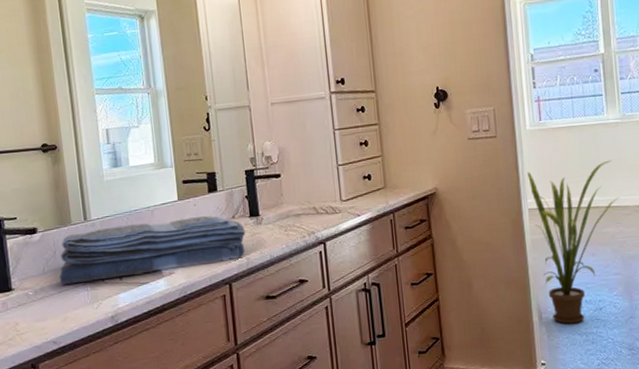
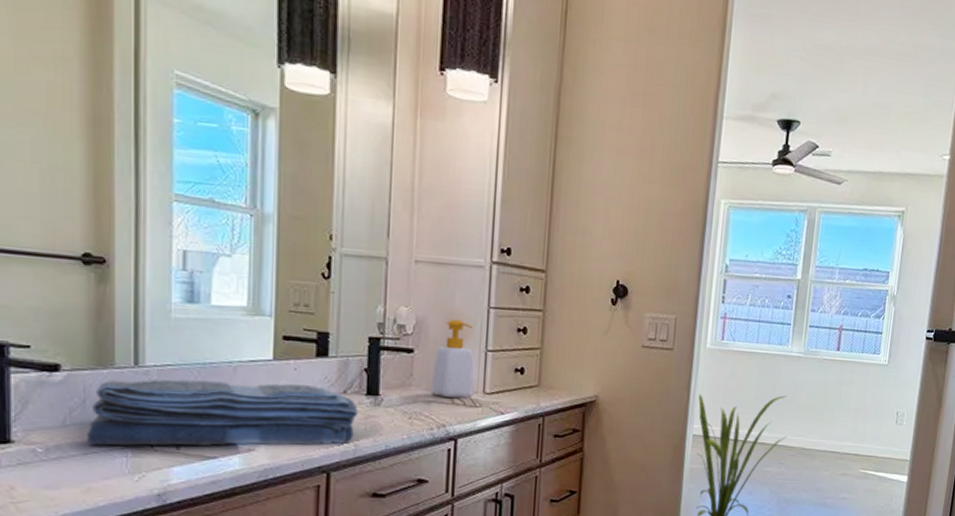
soap bottle: none [298,144,333,210] -> present [430,319,474,399]

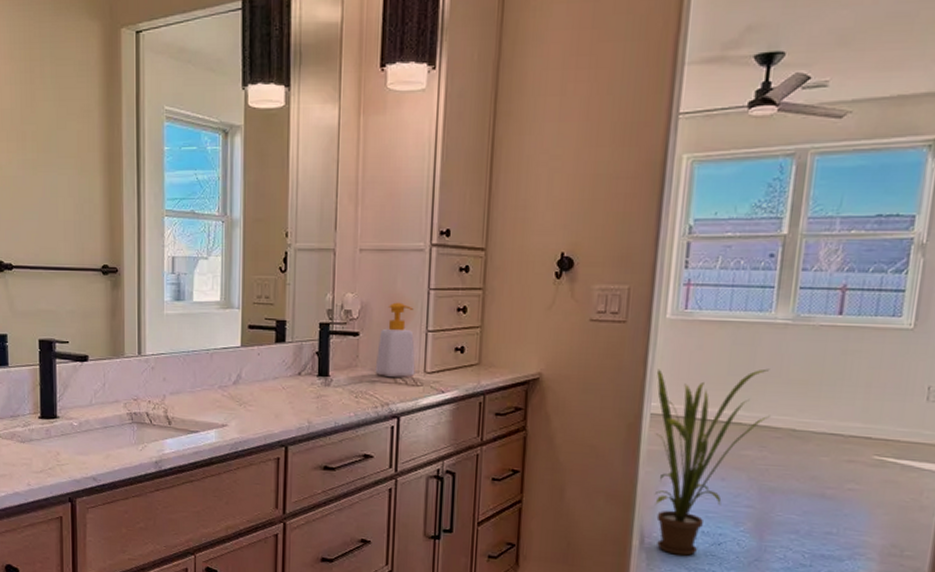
towel: present [86,379,358,446] -> none [105,365,311,421]

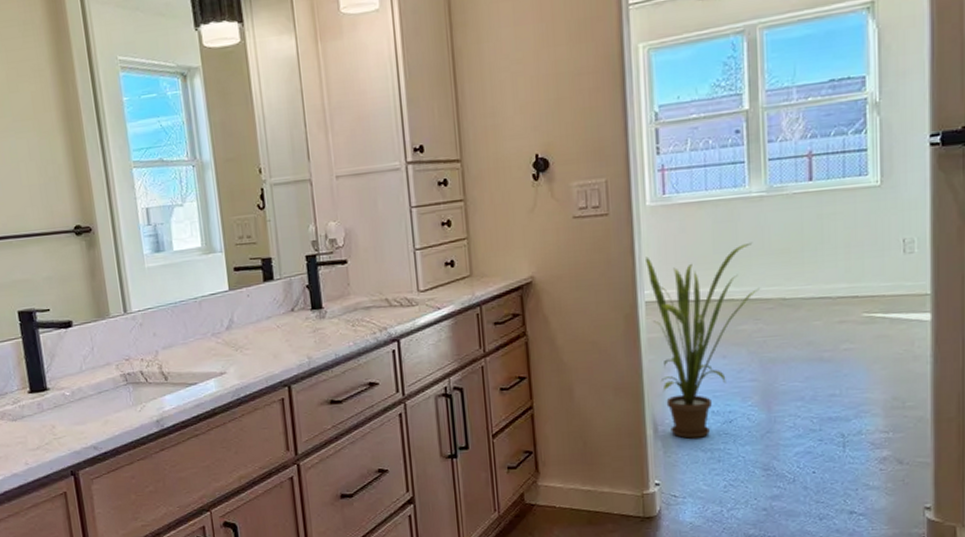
soap bottle: present [375,302,416,378] -> none [367,224,409,302]

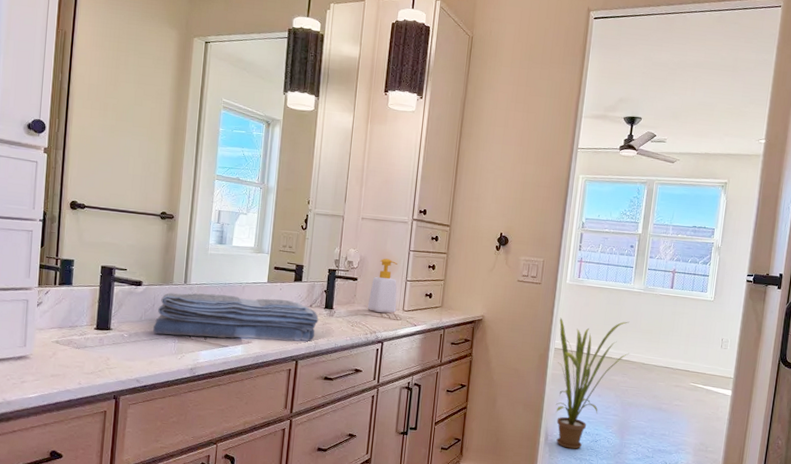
towel: none [98,308,307,385] -> present [152,292,319,341]
soap bottle: none [367,224,409,302] -> present [367,258,398,313]

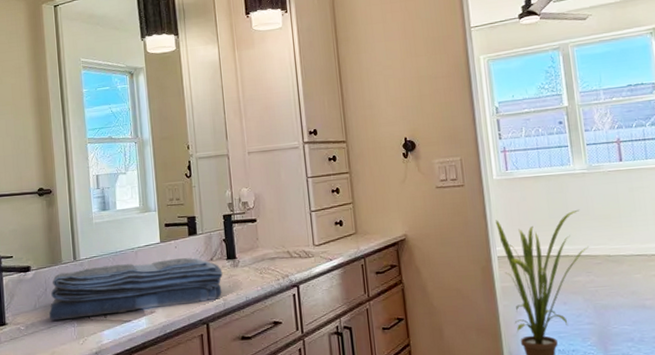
soap bottle: present [367,258,398,313] -> none [273,191,306,254]

